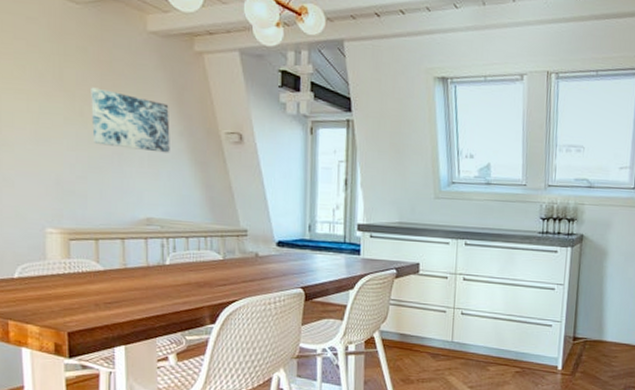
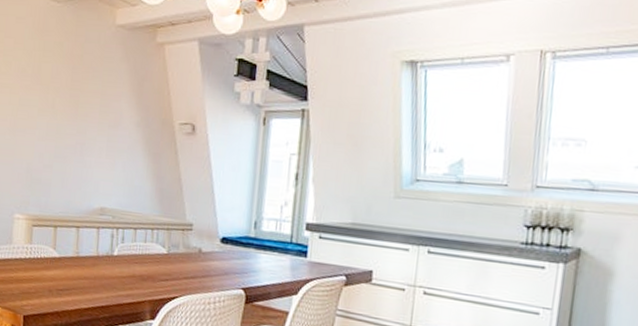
wall art: present [91,87,170,153] -> none [61,80,129,144]

